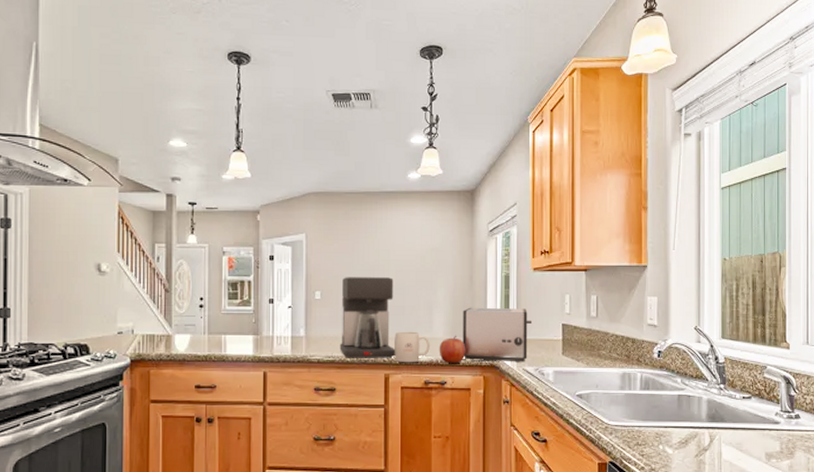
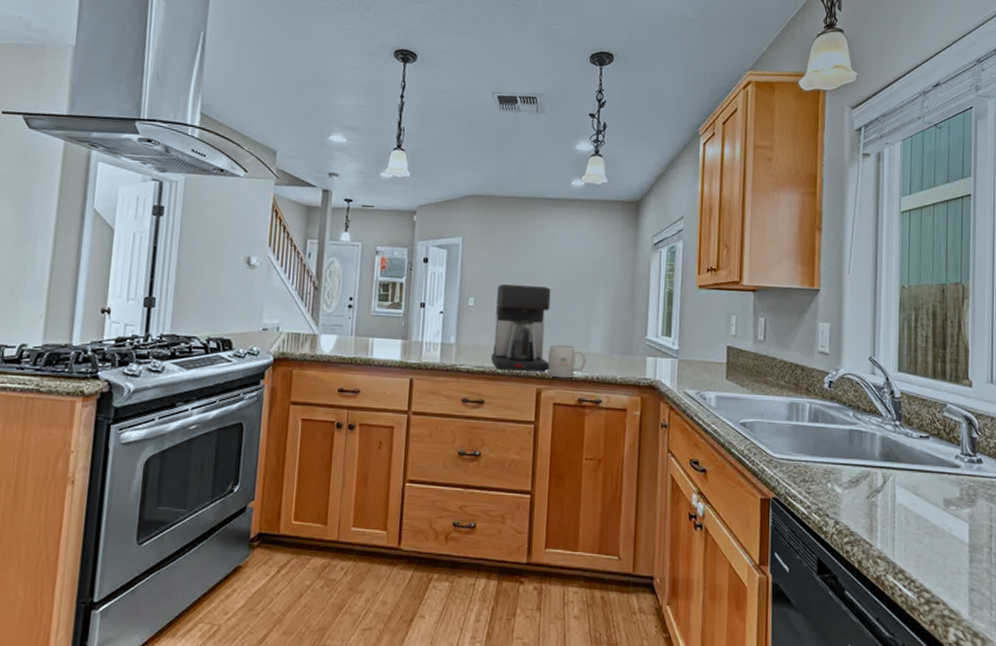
fruit: present [439,335,466,364] -> none [595,351,624,382]
toaster: present [462,307,533,362] -> none [620,323,696,385]

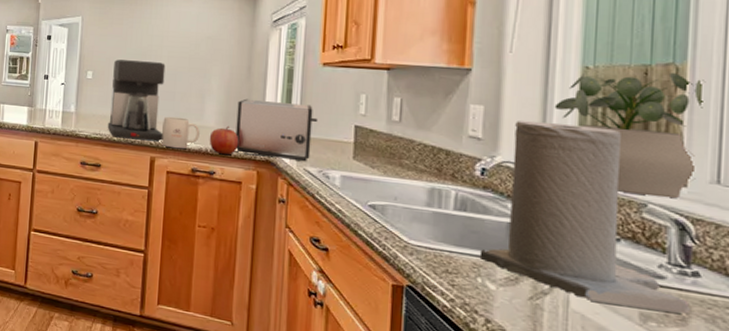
fruit: none [595,351,624,382] -> present [209,125,239,155]
toaster: none [620,323,696,385] -> present [235,98,319,162]
paper towel: none [829,335,977,496] -> present [479,120,691,315]
potted plant: none [881,291,982,398] -> present [554,73,706,199]

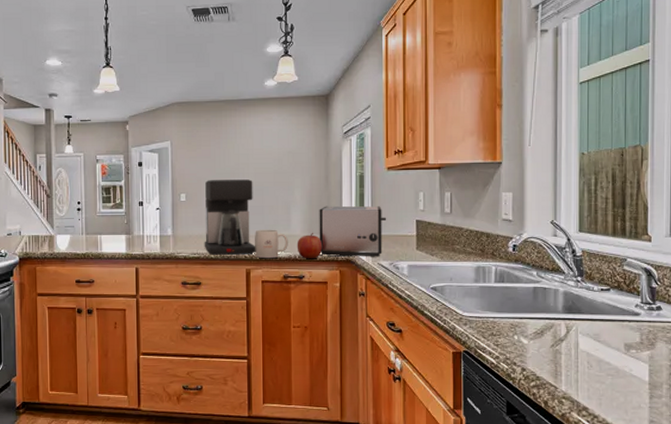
paper towel: present [479,120,691,315] -> none [515,201,657,340]
potted plant: present [554,73,706,199] -> none [562,153,661,252]

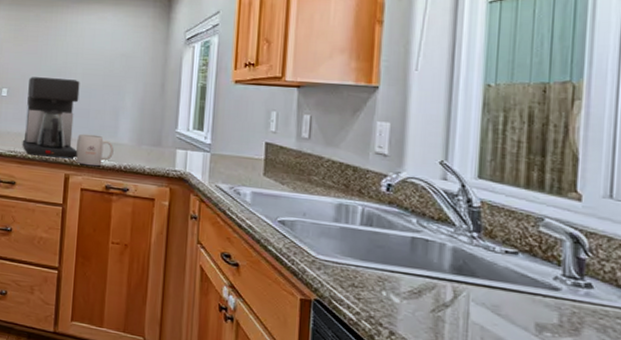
fruit: present [297,232,323,259] -> none [122,143,153,172]
toaster: present [319,205,387,257] -> none [149,116,230,179]

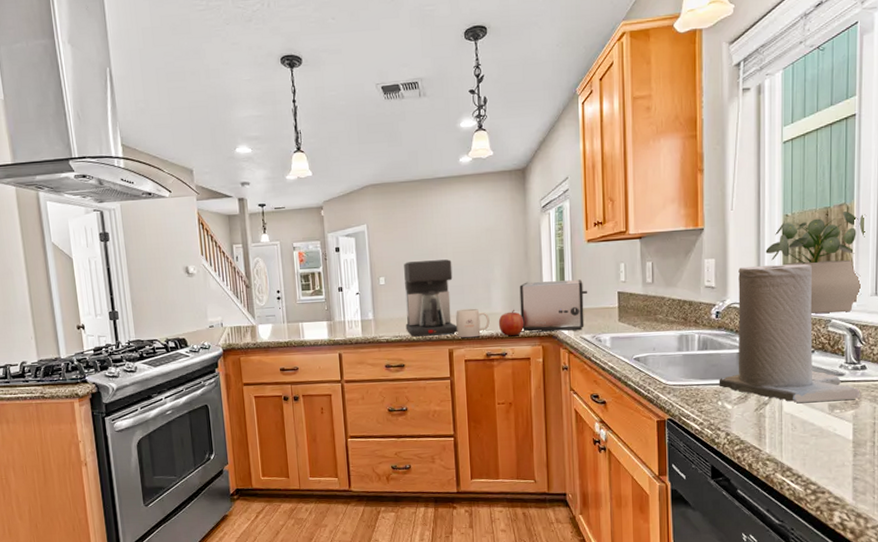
fruit: none [122,143,153,172] -> present [498,309,525,337]
toaster: none [149,116,230,179] -> present [519,279,588,332]
paper towel: none [384,136,584,325] -> present [719,264,861,403]
potted plant: none [457,91,601,213] -> present [765,211,867,314]

